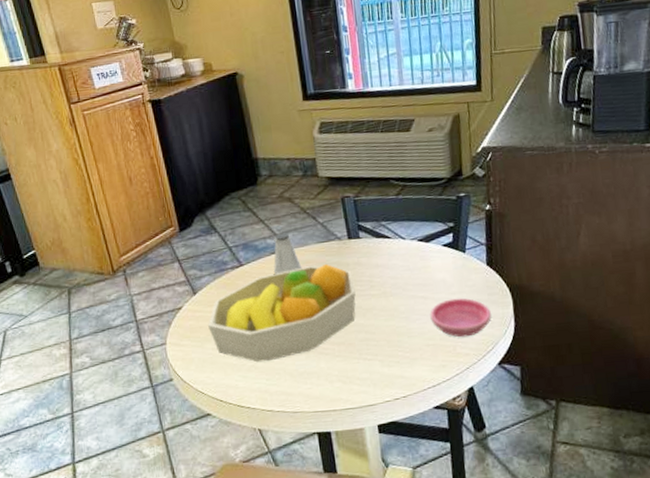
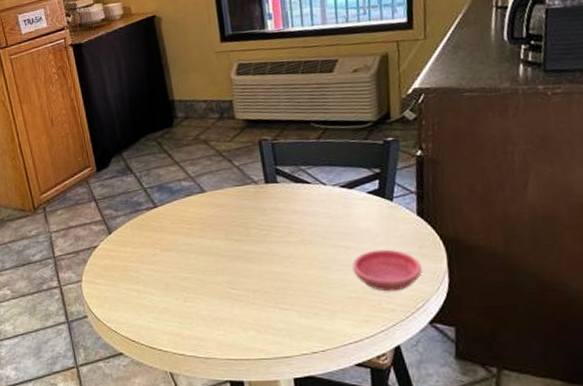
fruit bowl: present [207,263,356,363] -> none [121,207,272,305]
saltshaker: present [273,232,301,275] -> none [188,175,216,218]

